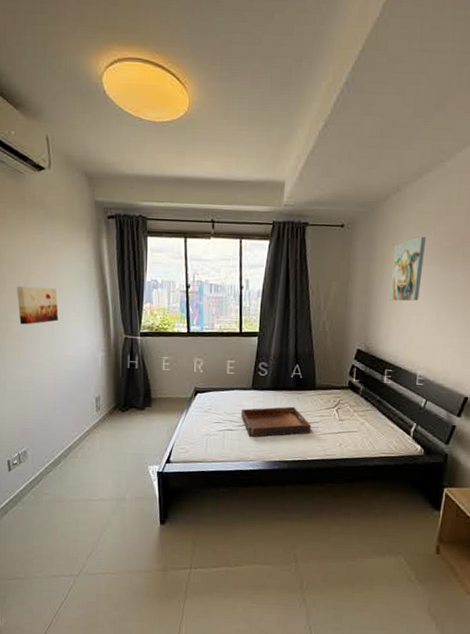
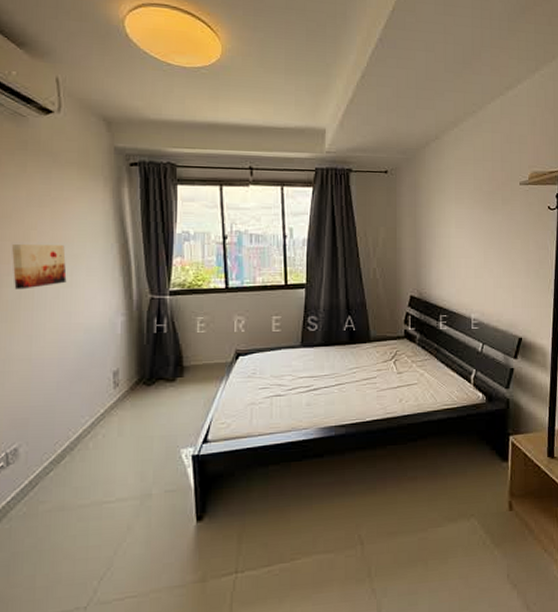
serving tray: present [241,406,312,437] -> none [291,362,369,401]
wall art: present [389,236,427,301] -> none [437,181,468,245]

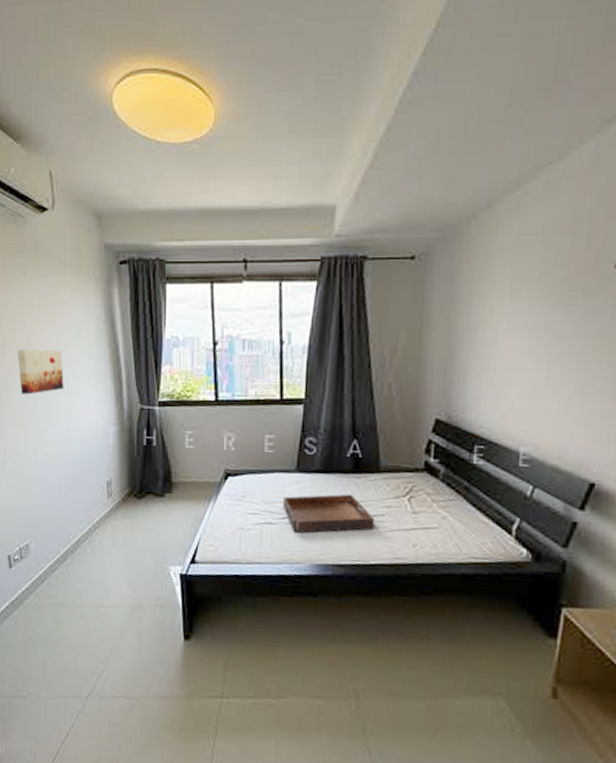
serving tray: none [291,362,369,401] -> present [283,494,375,533]

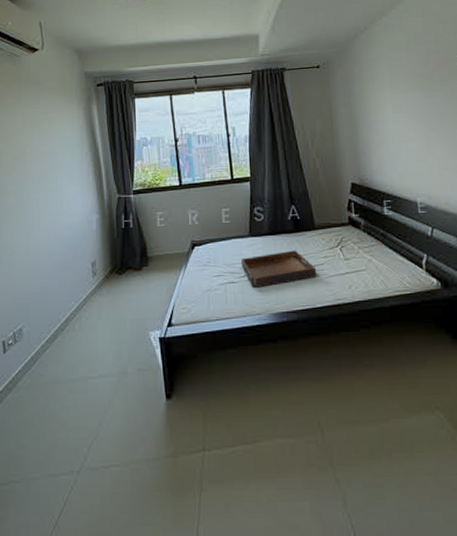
wall art: present [18,350,64,395] -> none [13,157,53,196]

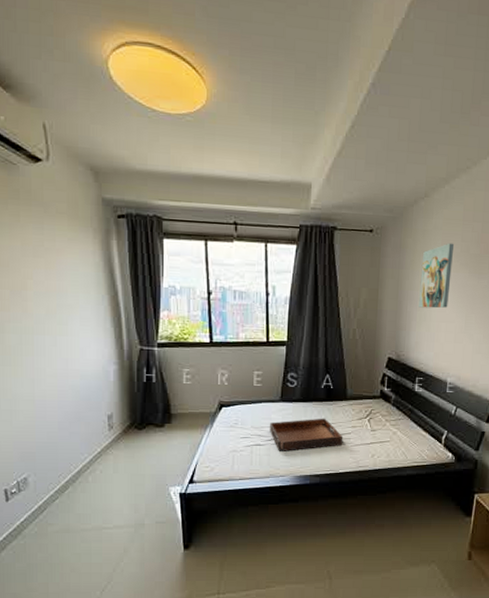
wall art: none [371,67,405,131] -> present [419,243,455,309]

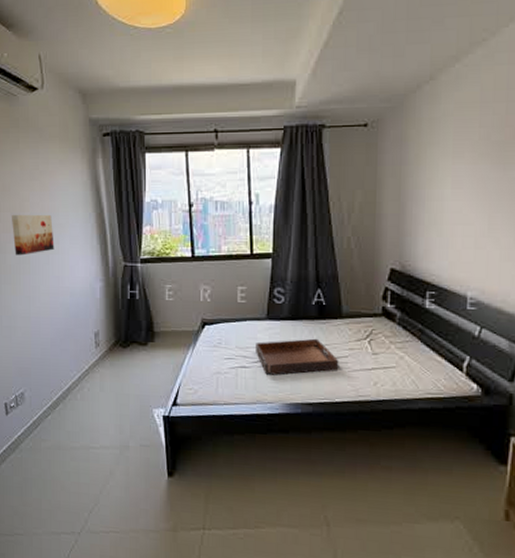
wall art: none [11,293,62,336] -> present [12,215,54,256]
wall art: present [419,243,455,309] -> none [427,130,471,209]

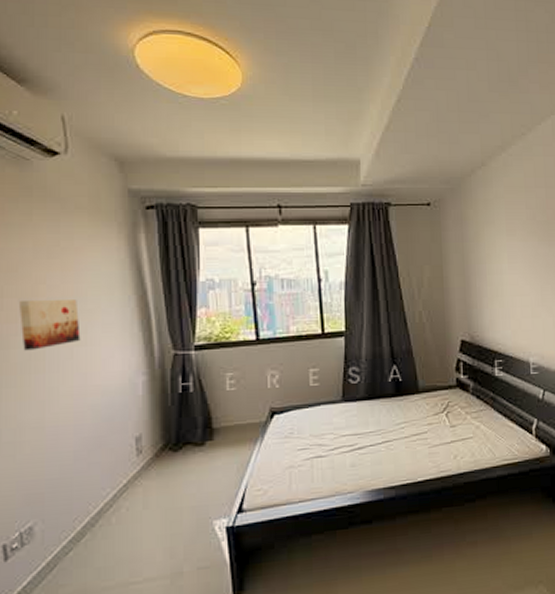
serving tray: present [256,338,339,375] -> none [332,416,419,462]

